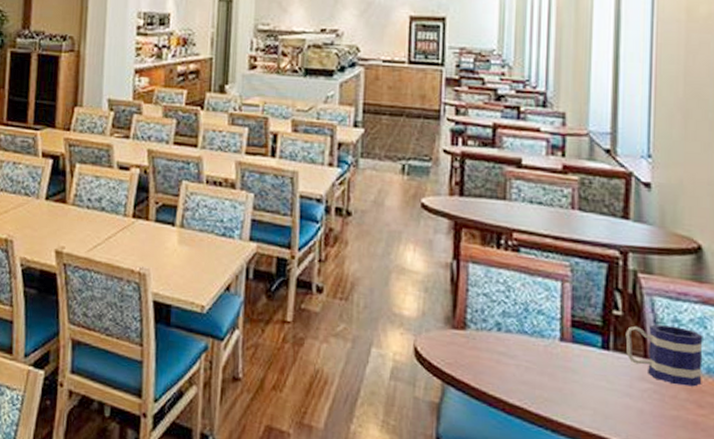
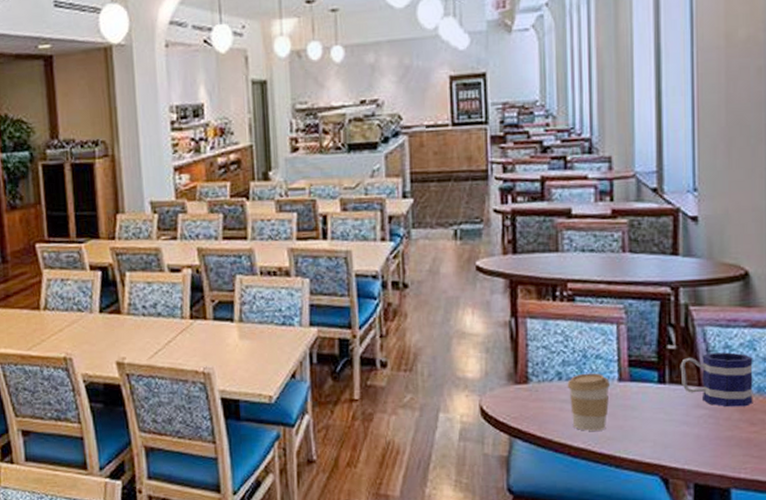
coffee cup: none [506,327,552,390] -> present [567,373,611,431]

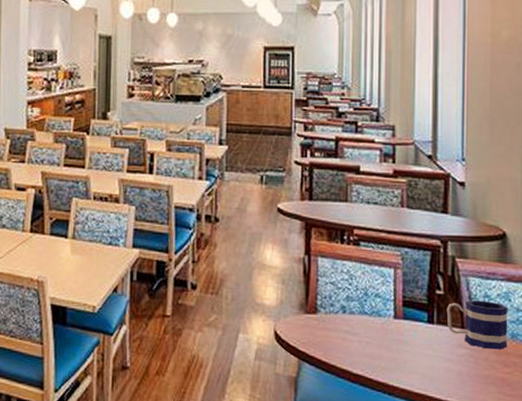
coffee cup: present [567,373,611,431] -> none [350,309,387,361]

